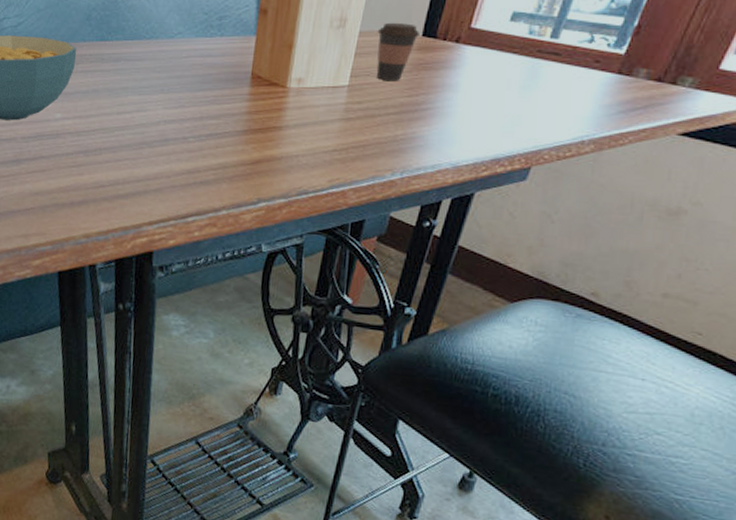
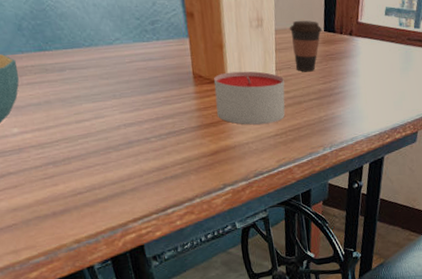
candle: none [269,75,358,136] -> present [214,71,286,125]

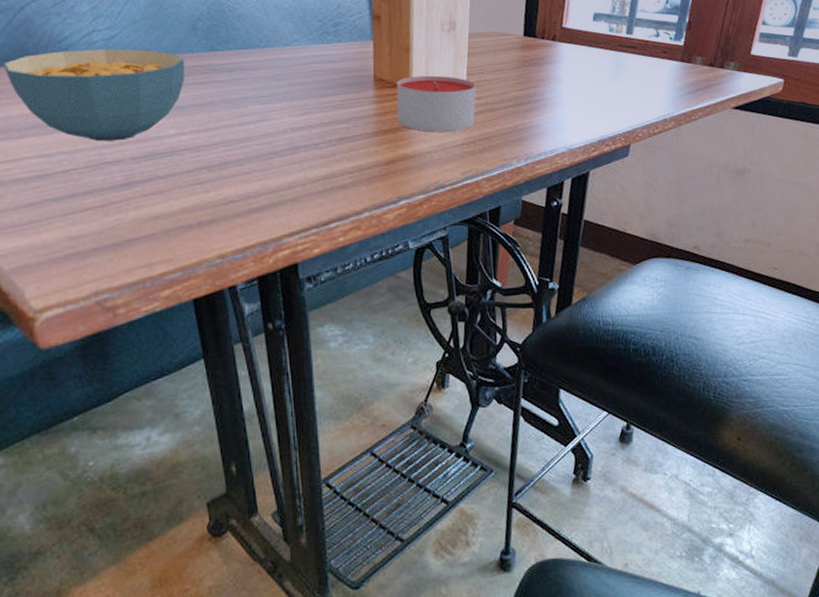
coffee cup: present [289,20,323,72] -> none [484,24,522,78]

